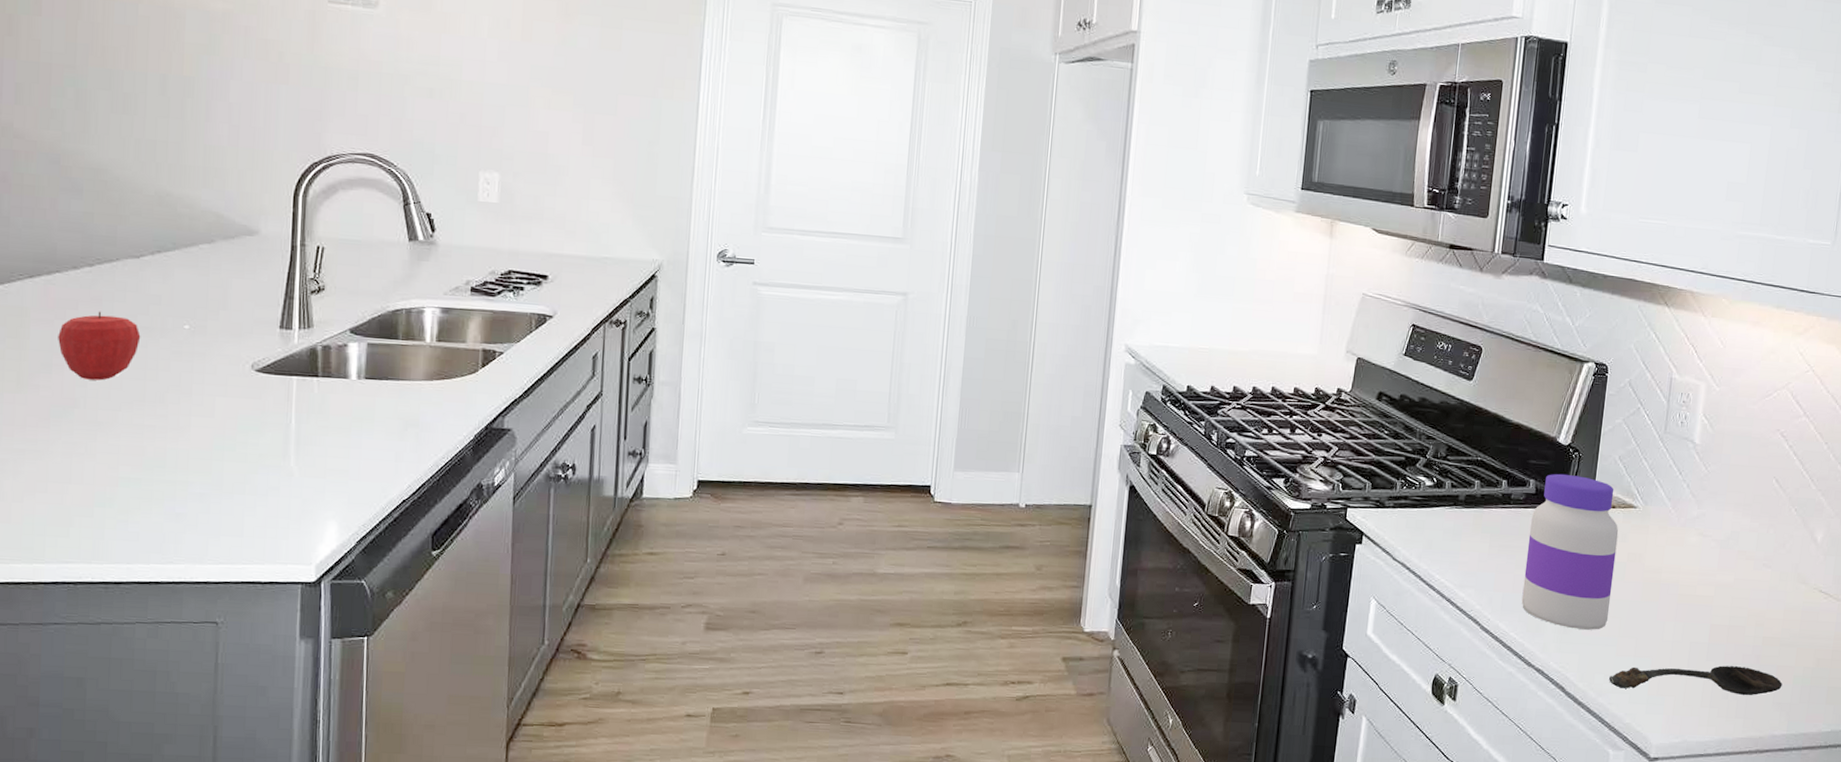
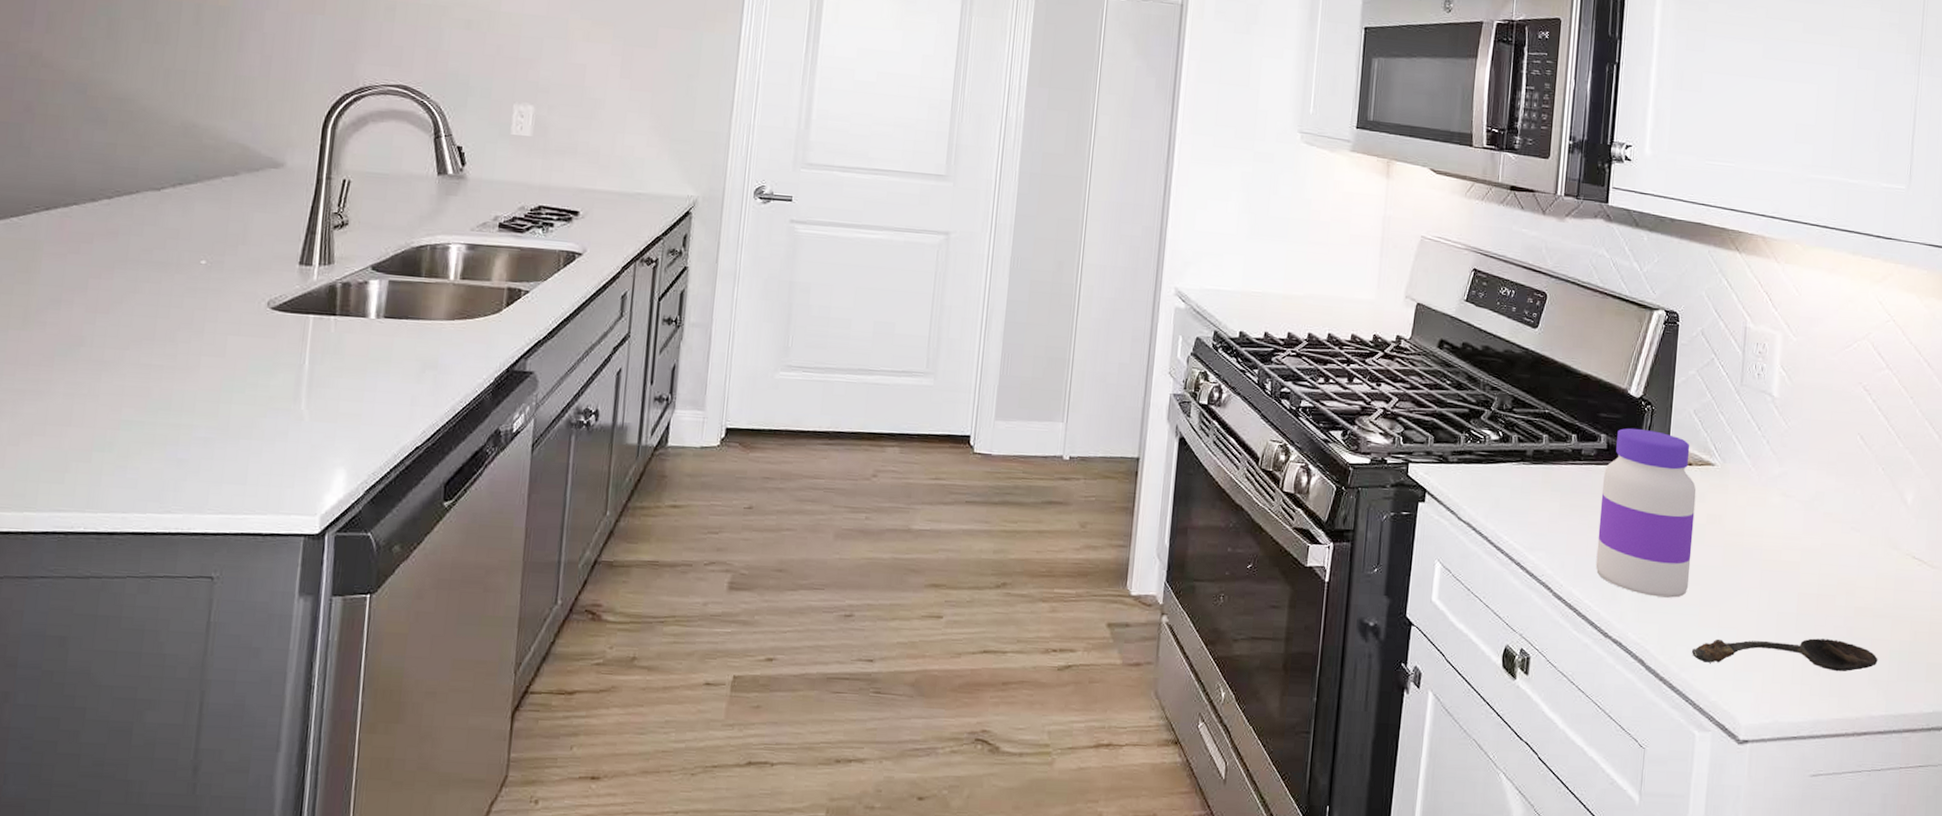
apple: present [58,311,141,381] -> none [69,245,156,318]

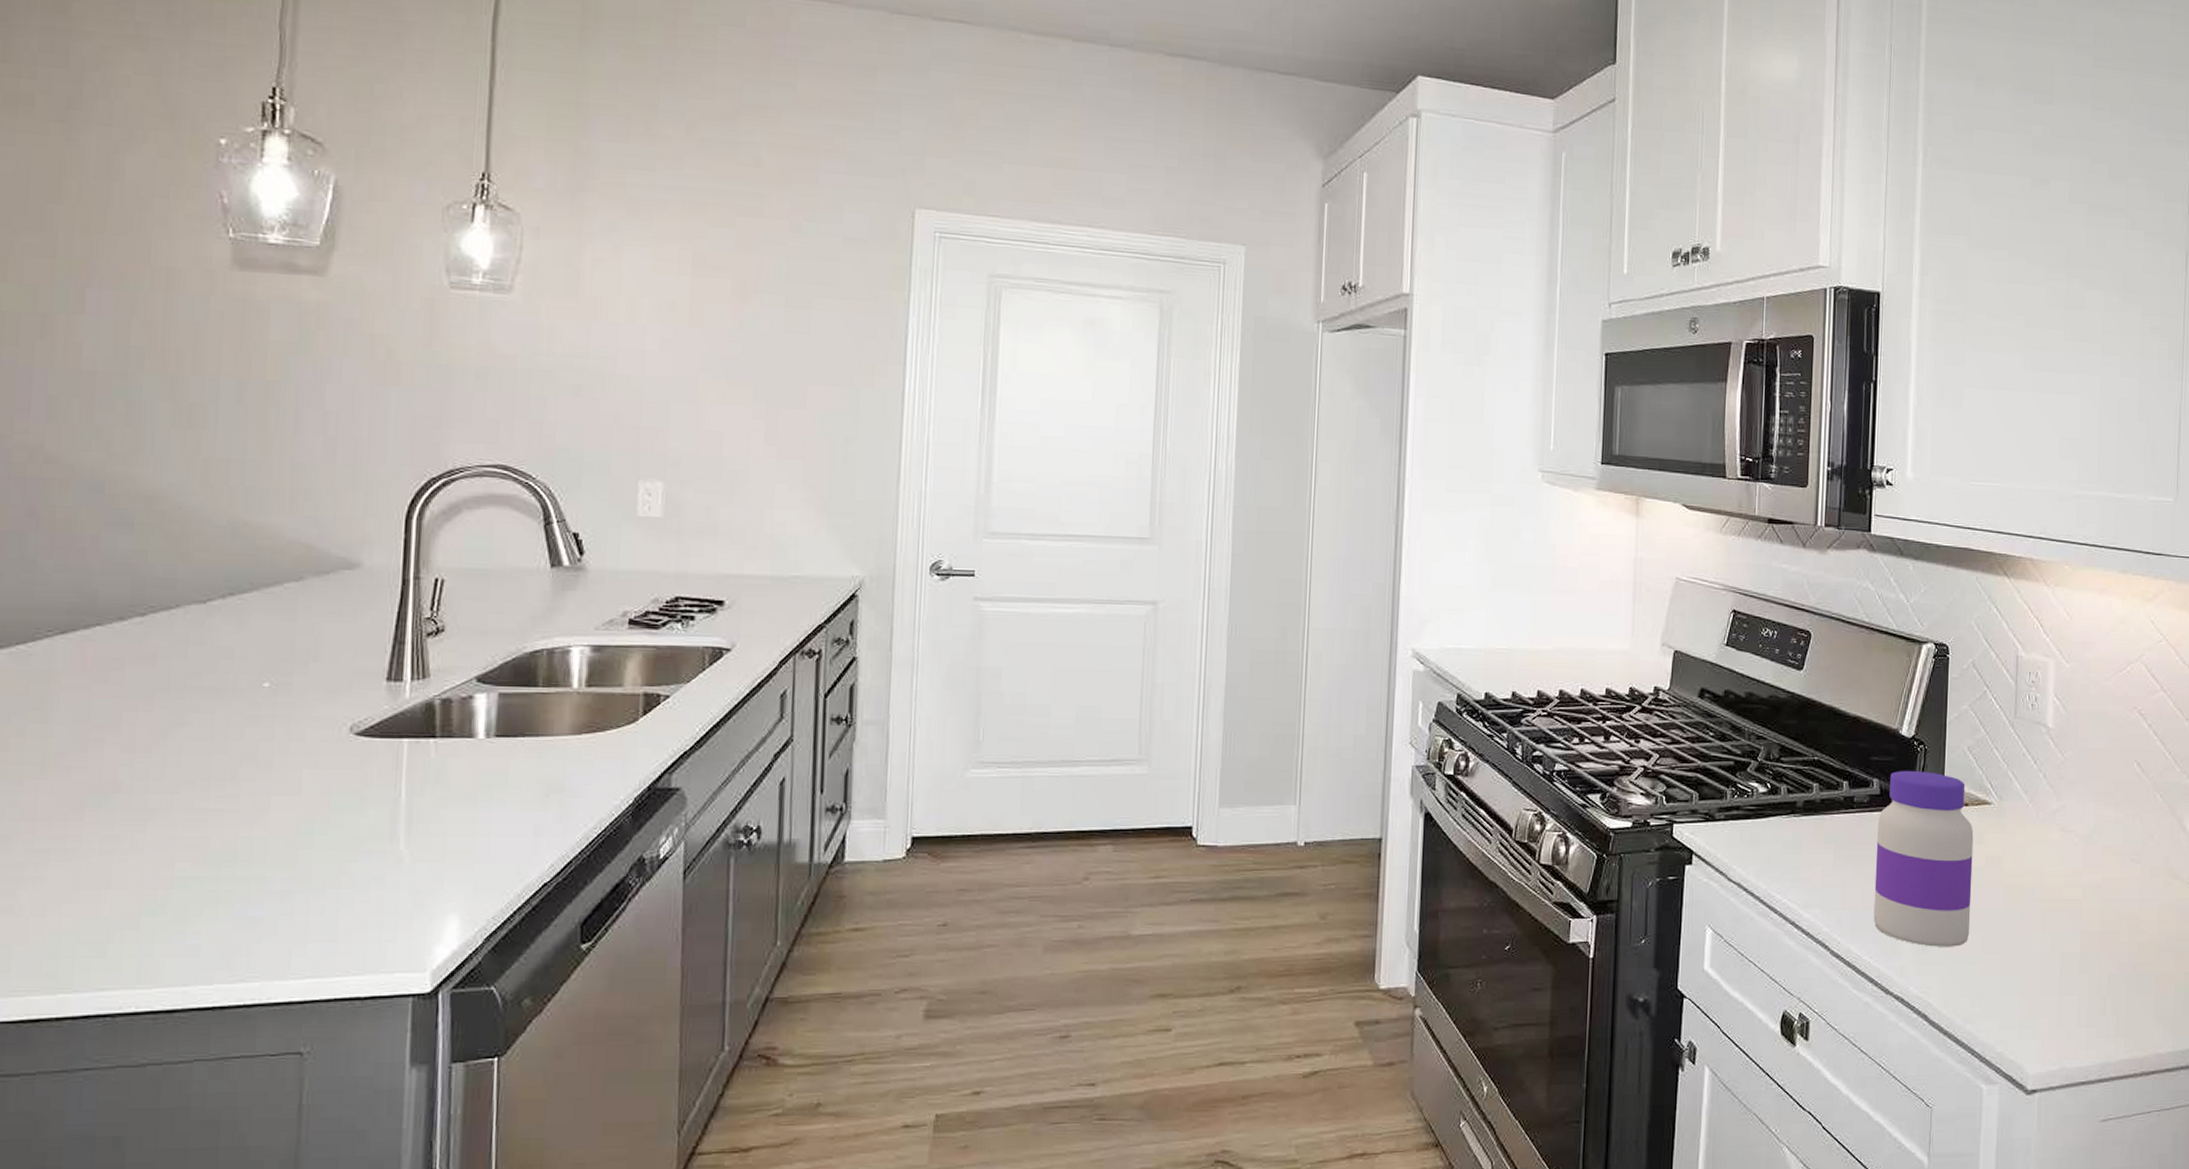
spoon: present [1692,638,1878,672] -> none [1976,976,2163,1012]

